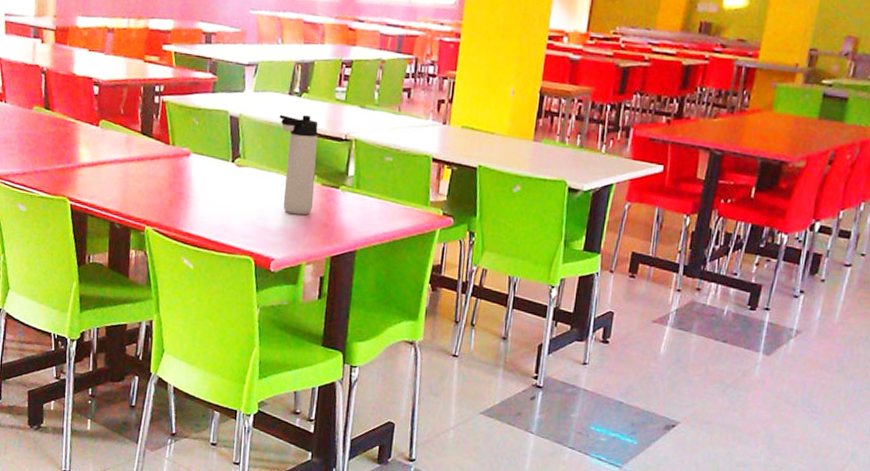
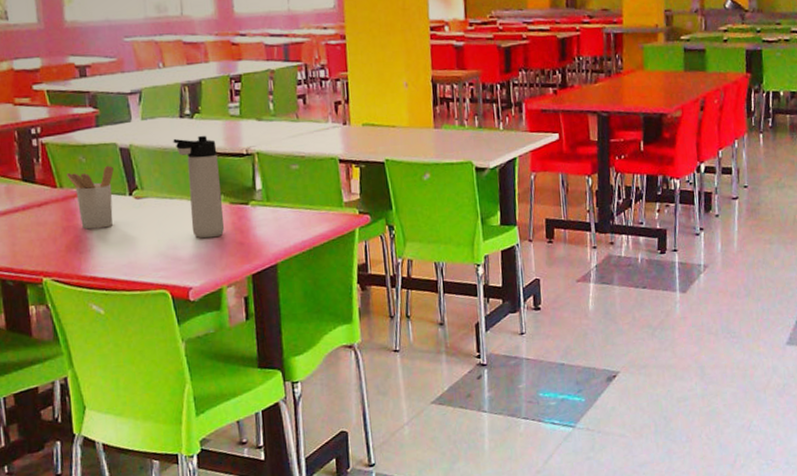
utensil holder: none [180,130,222,190] -> present [67,165,114,230]

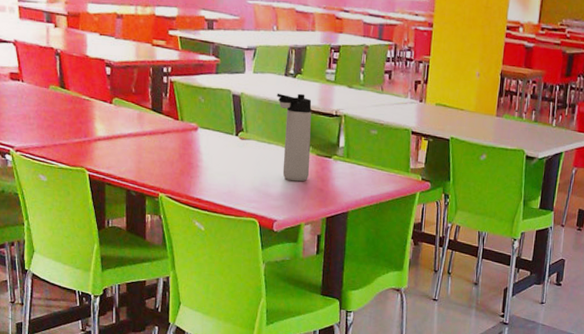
utensil holder: present [67,165,114,230] -> none [188,107,226,160]

